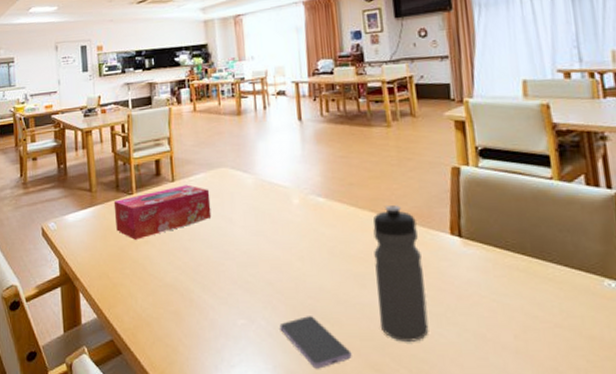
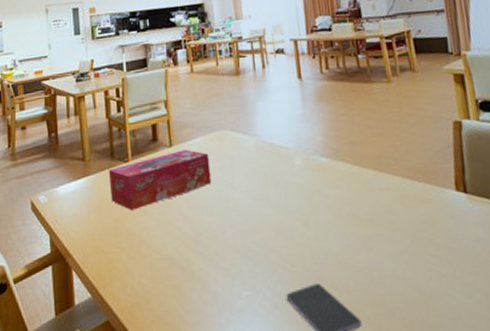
water bottle: present [372,205,429,342] -> none [377,163,440,306]

